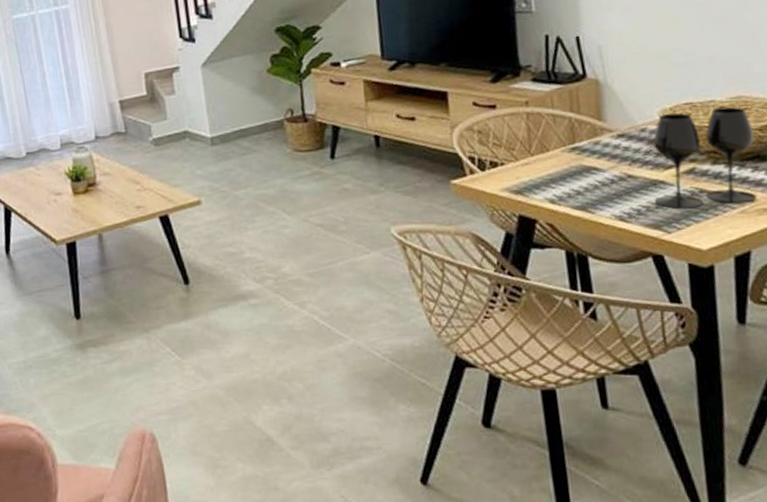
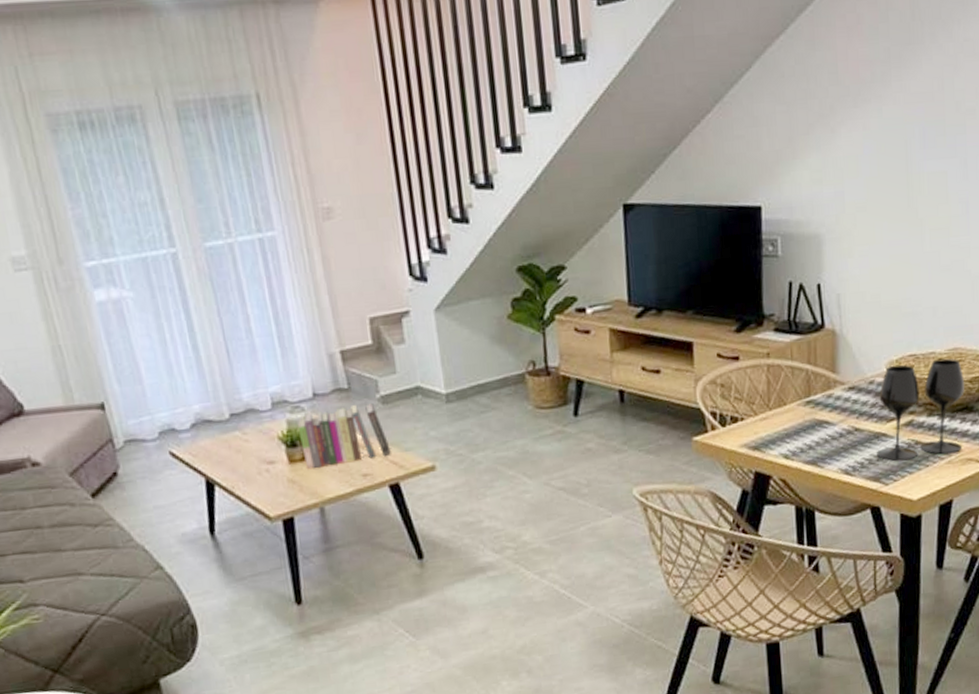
books: none [82,145,162,200] -> present [298,403,391,469]

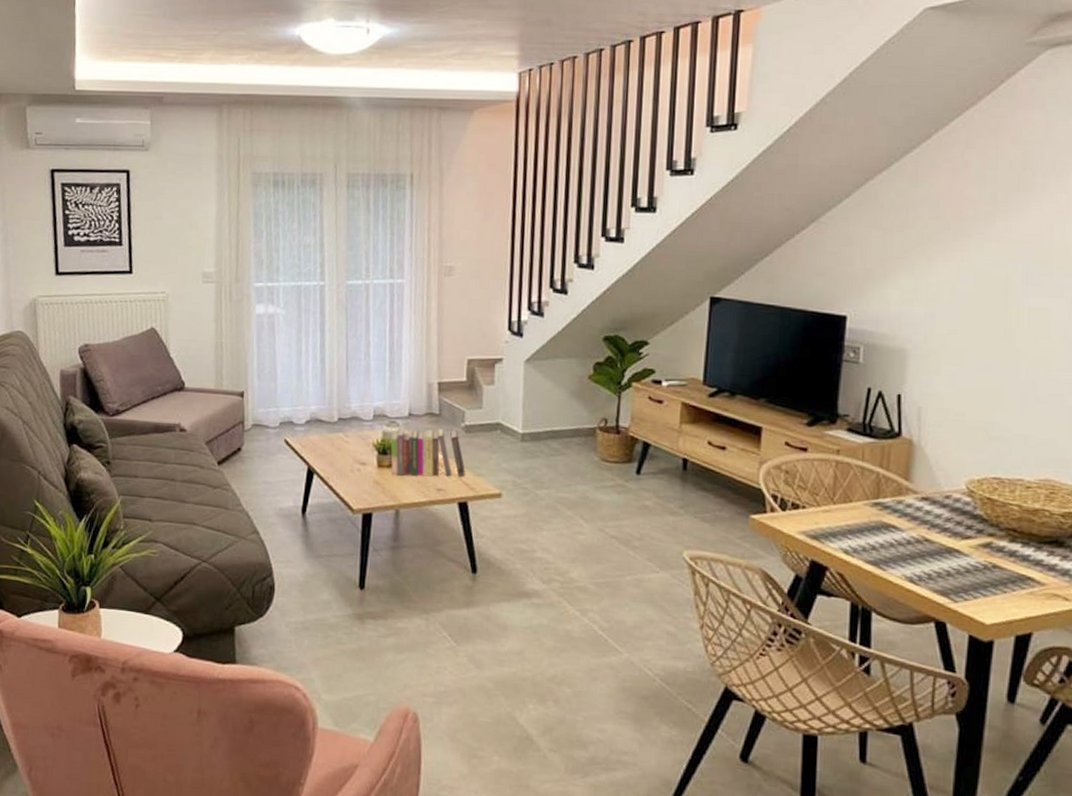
wine glass: present [877,358,964,461] -> none [947,484,1055,585]

